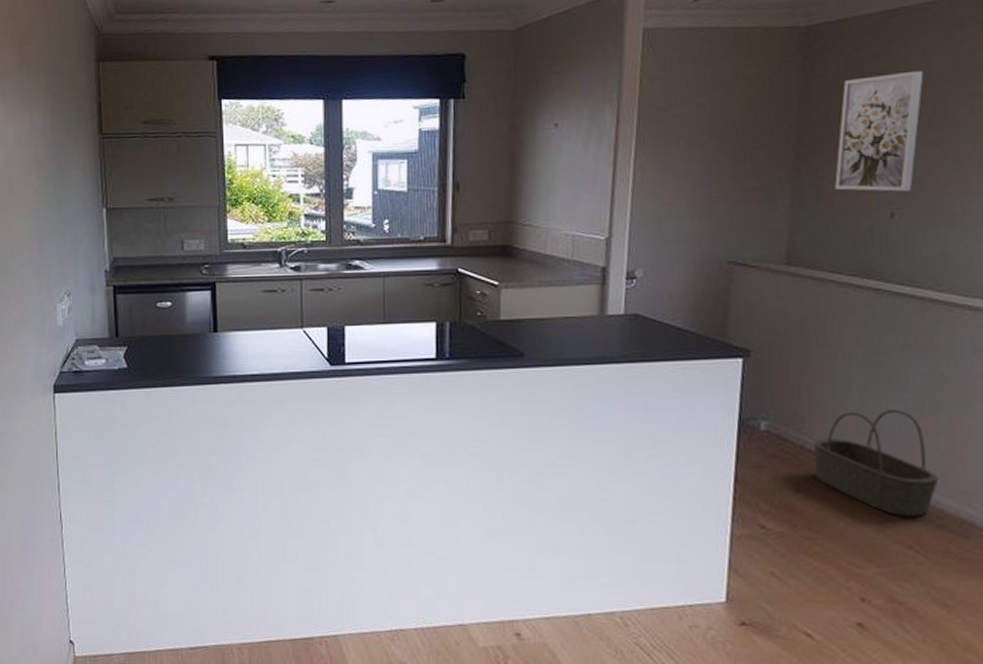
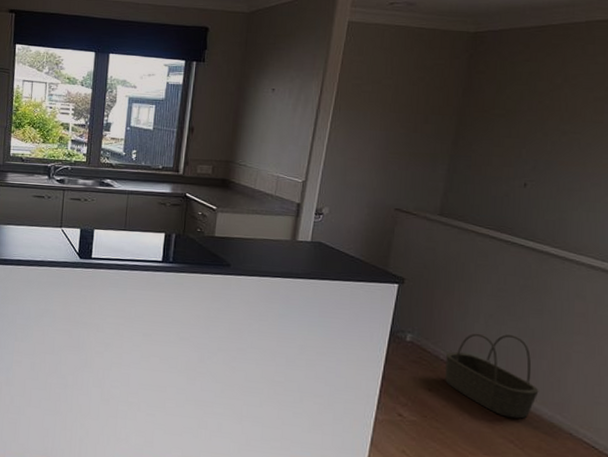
wall art: present [835,70,924,192] -> none [483,75,561,168]

